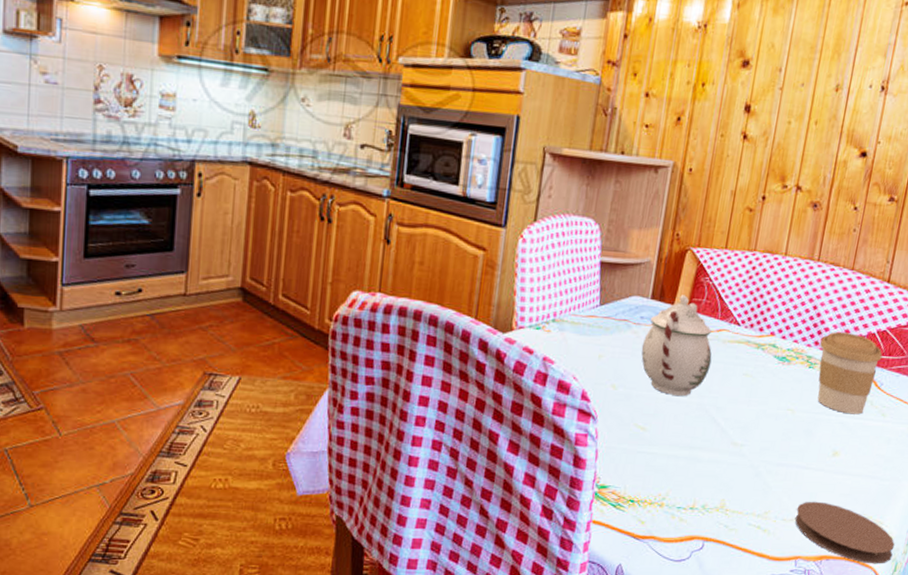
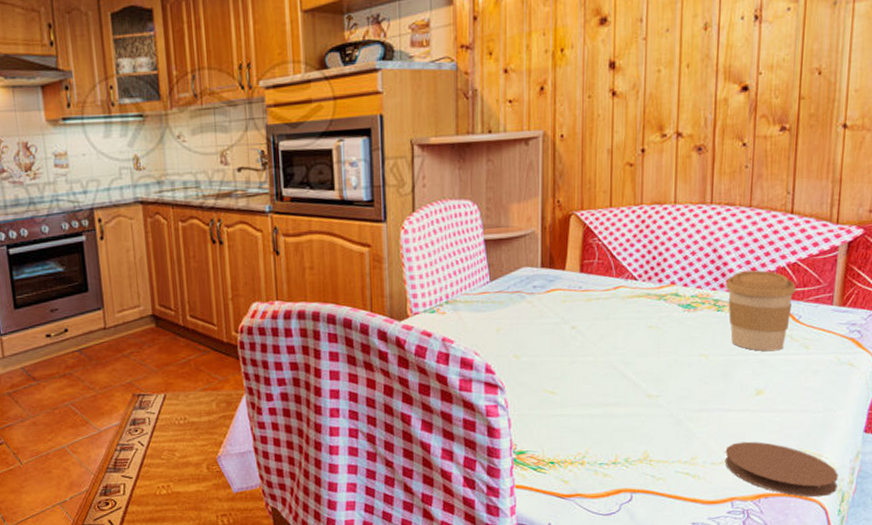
teapot: present [641,295,712,397] -> none [538,259,613,358]

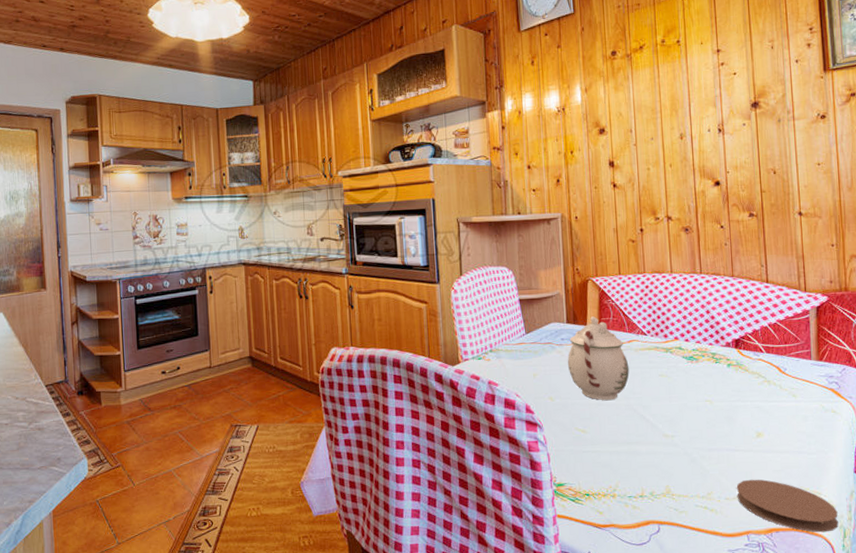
teapot: none [538,259,613,358] -> present [567,316,629,401]
coffee cup: present [725,270,796,352] -> none [719,329,779,399]

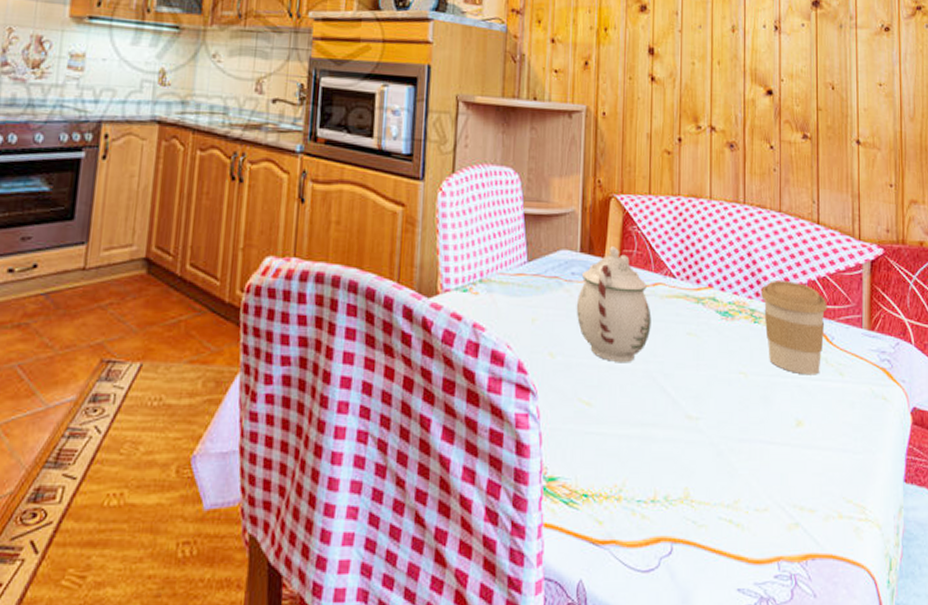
coffee cup: none [719,329,779,399] -> present [760,281,827,375]
coaster: present [736,479,839,533] -> none [768,484,884,562]

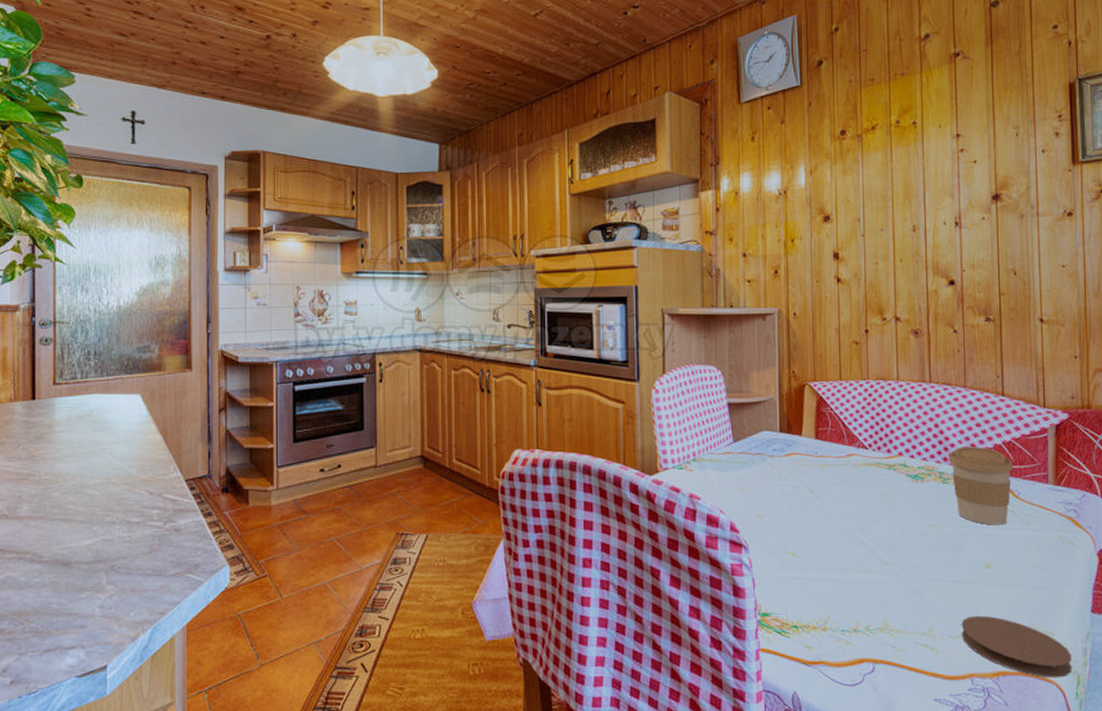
teapot: present [576,246,652,363] -> none [778,426,847,521]
coaster: none [768,484,884,562] -> present [961,615,1072,678]

